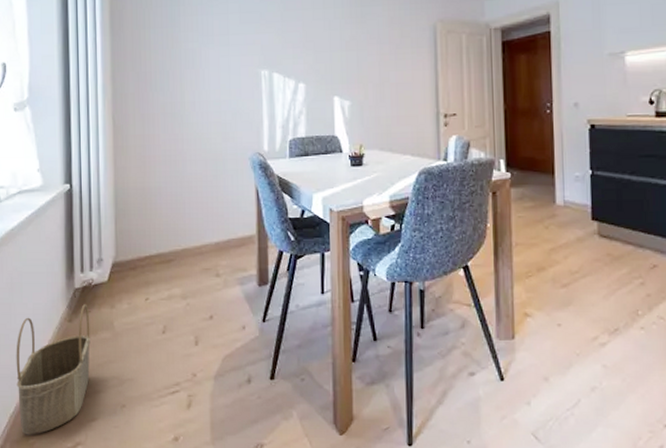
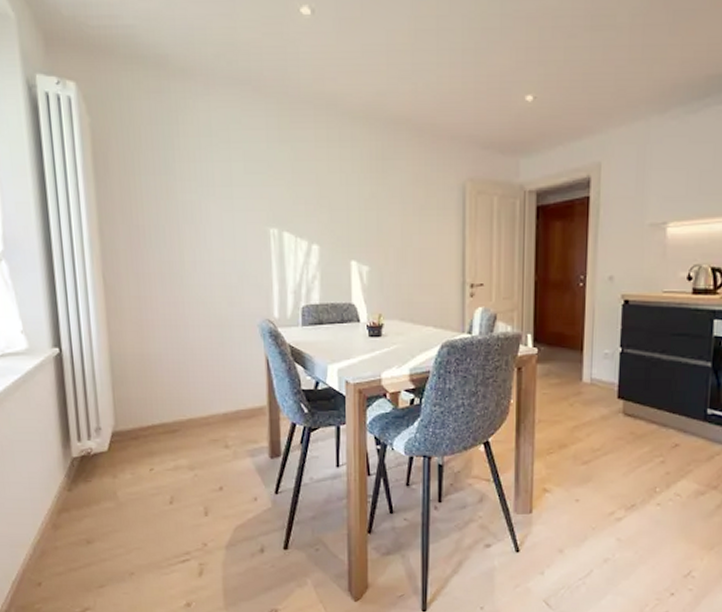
wicker basket: present [16,304,90,435] -> none [13,474,95,601]

